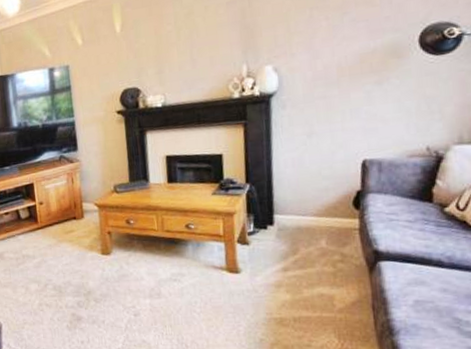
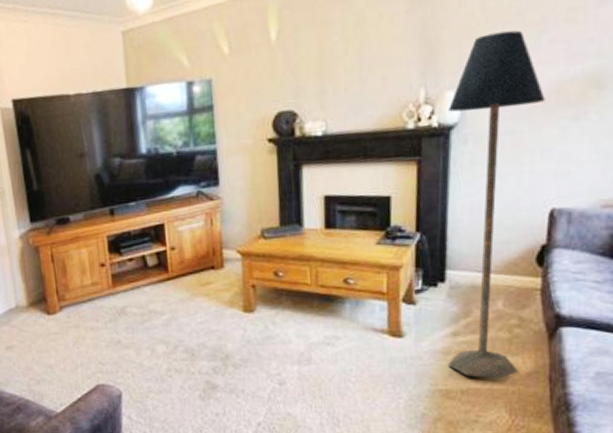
floor lamp: none [268,13,351,308] -> present [447,30,545,379]

